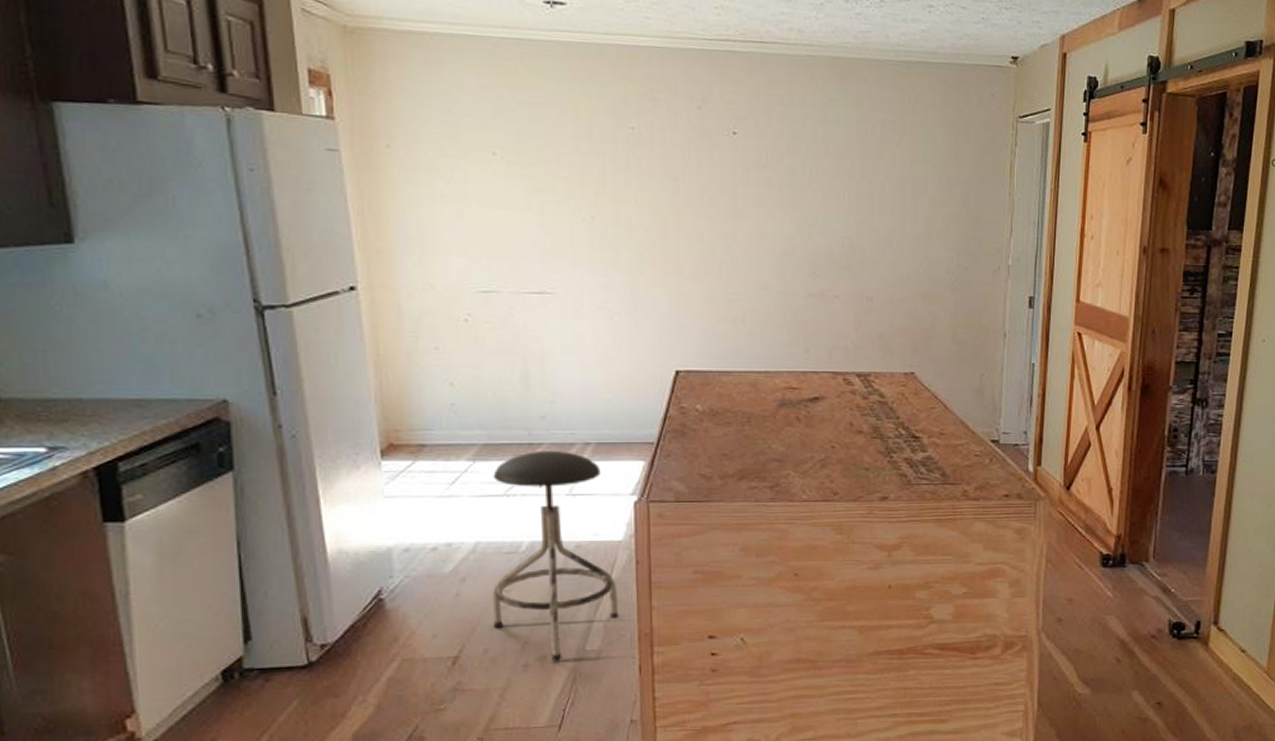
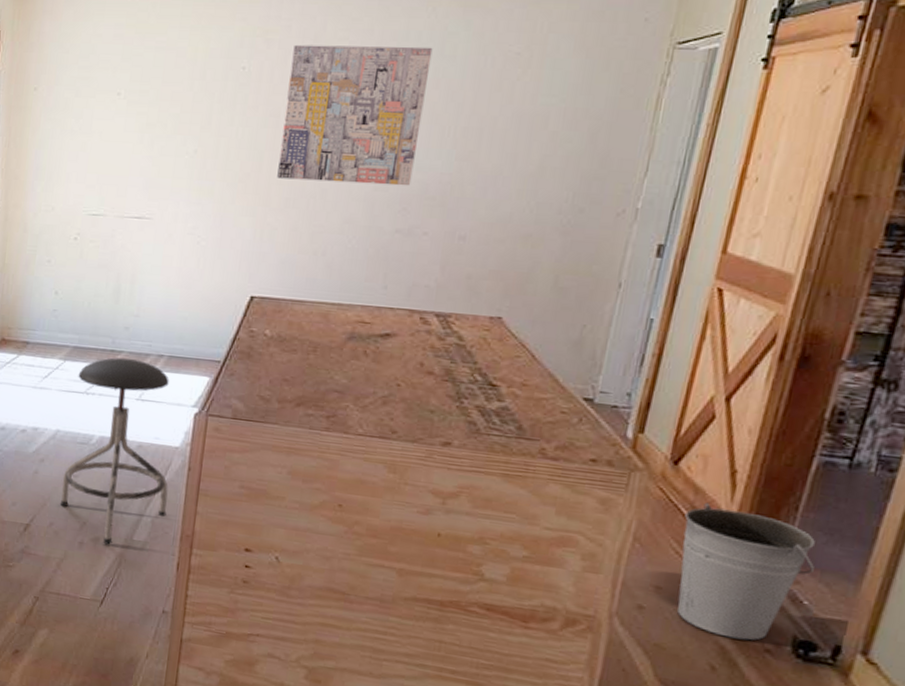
wall art: none [682,105,818,250] -> present [277,44,433,186]
bucket: none [1081,519,1174,632] -> present [677,502,815,641]

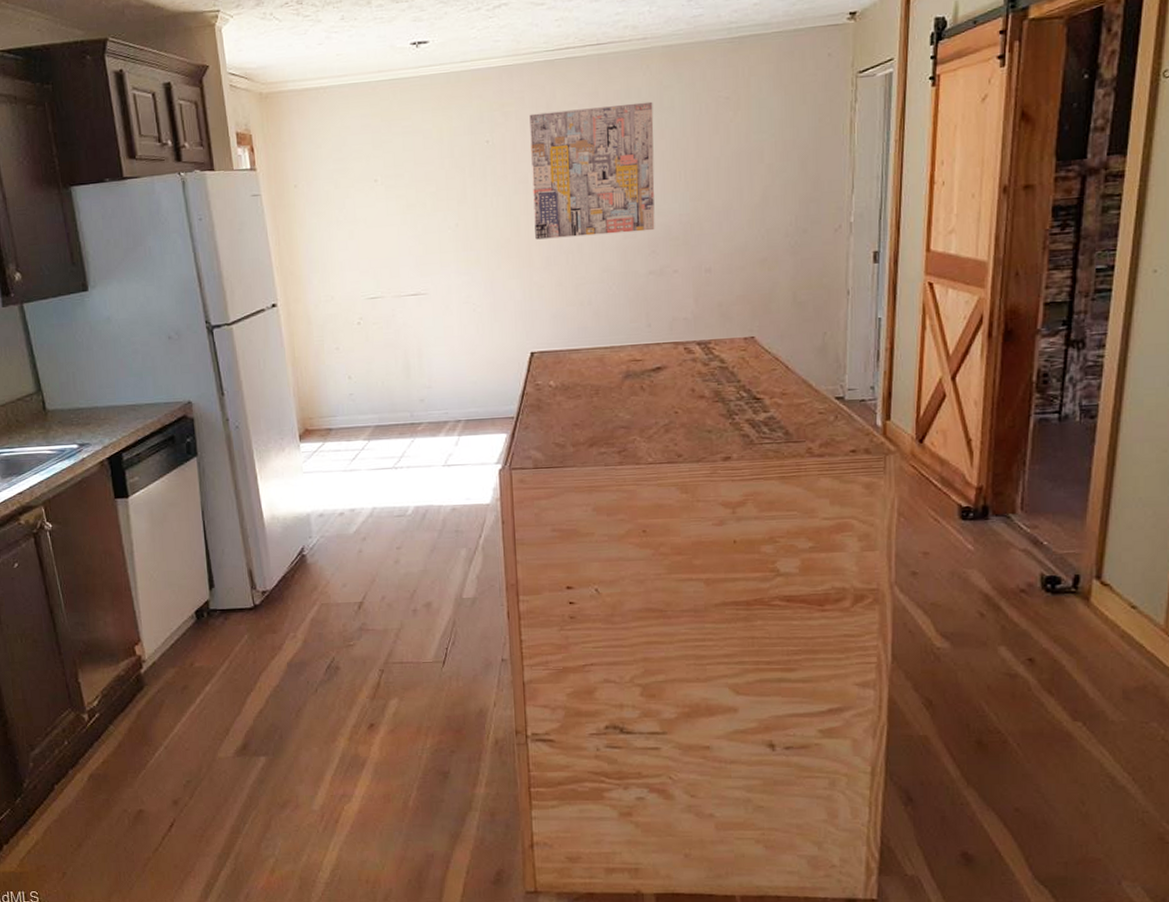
stool: present [60,357,169,545] -> none [384,428,489,607]
bucket: present [677,502,815,641] -> none [936,471,1047,586]

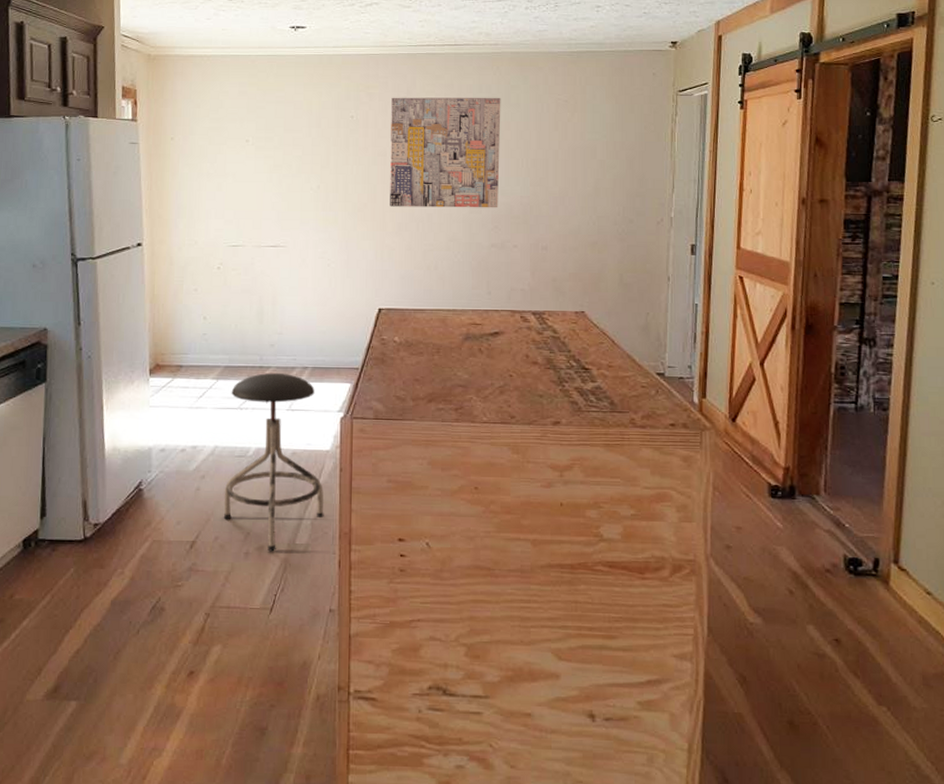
stool: none [384,428,489,607] -> present [223,373,324,552]

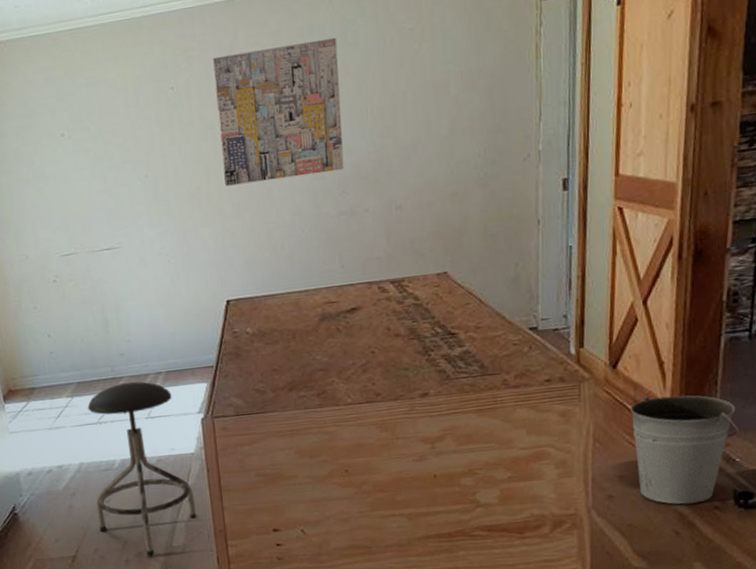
bucket: none [748,451,847,564] -> present [630,394,738,505]

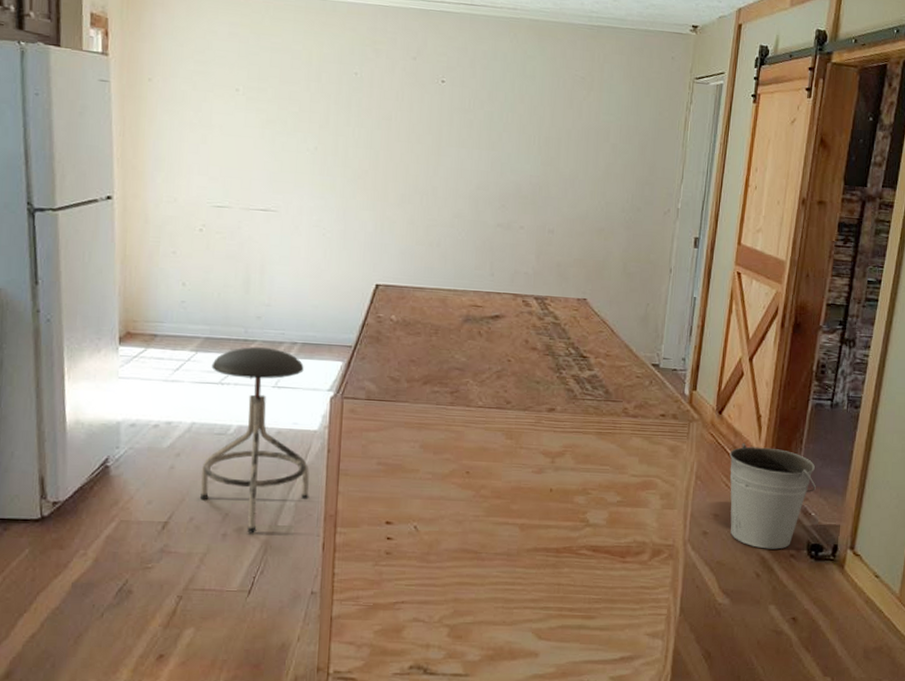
wall art: present [213,37,344,186] -> none [393,56,516,186]

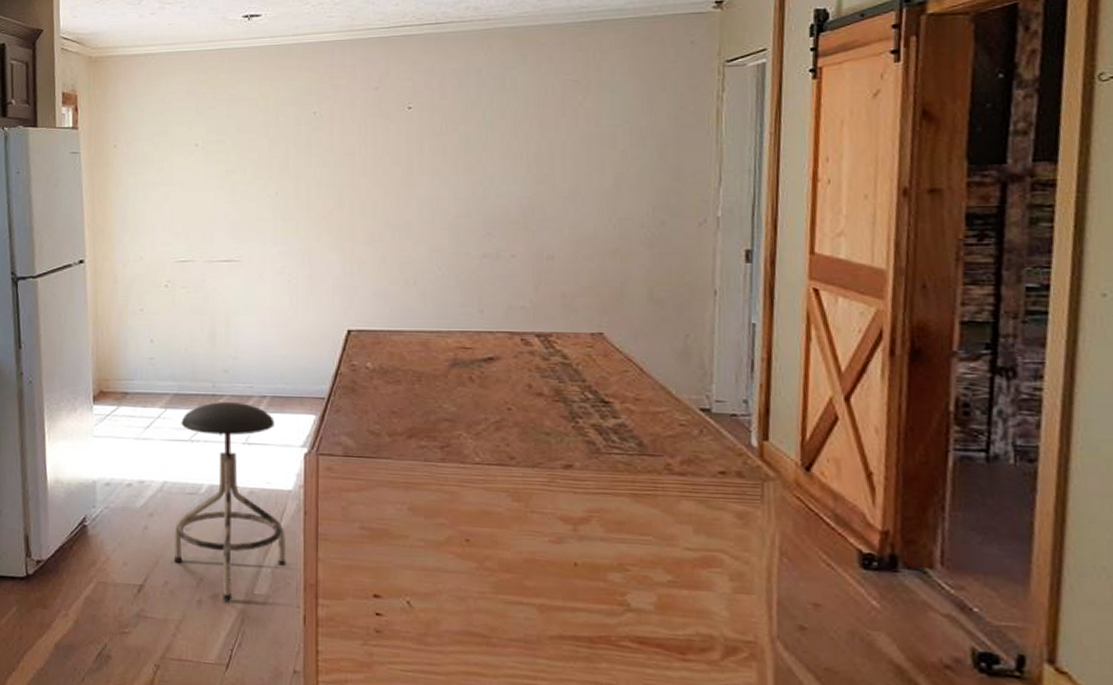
bucket: present [729,443,816,550] -> none [828,509,976,657]

